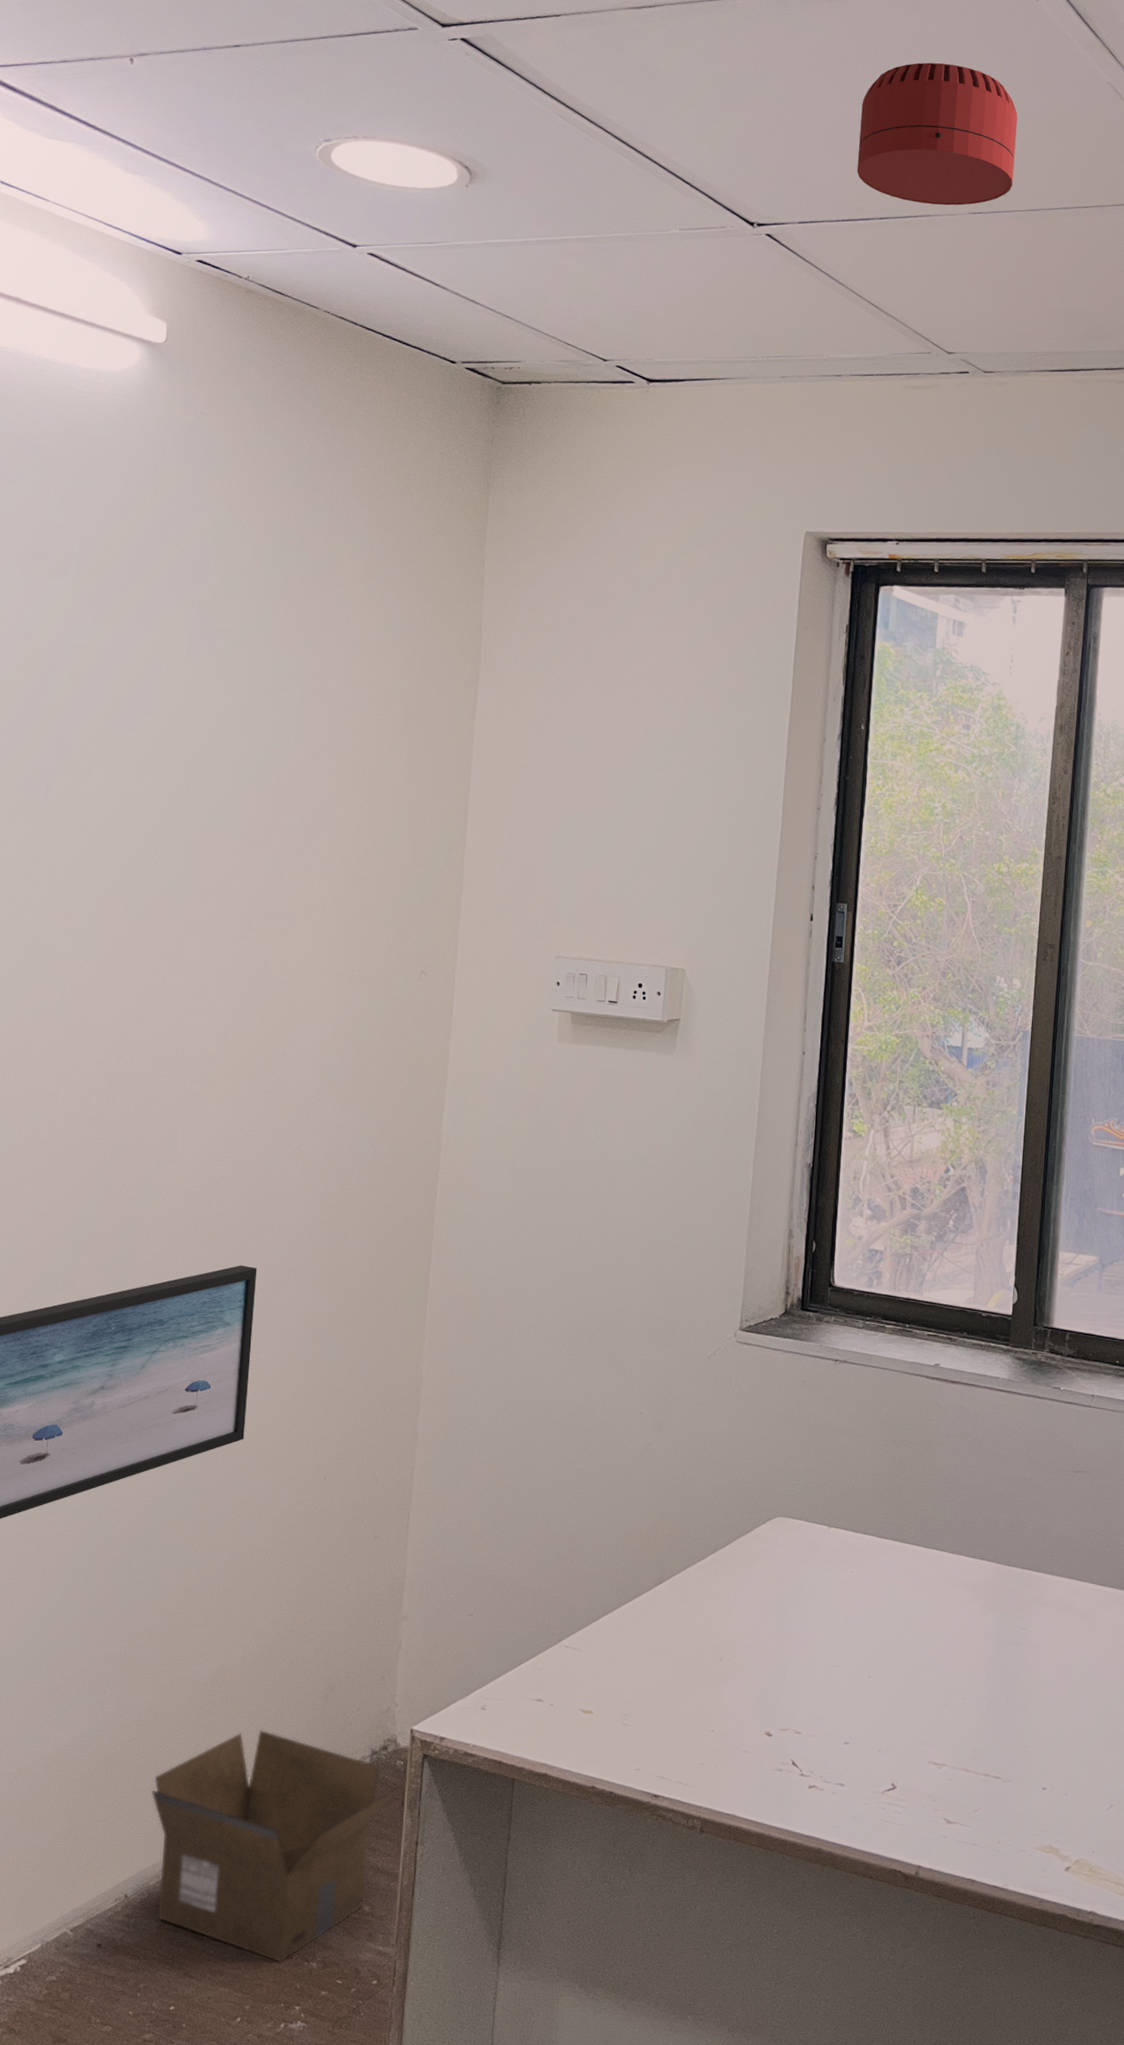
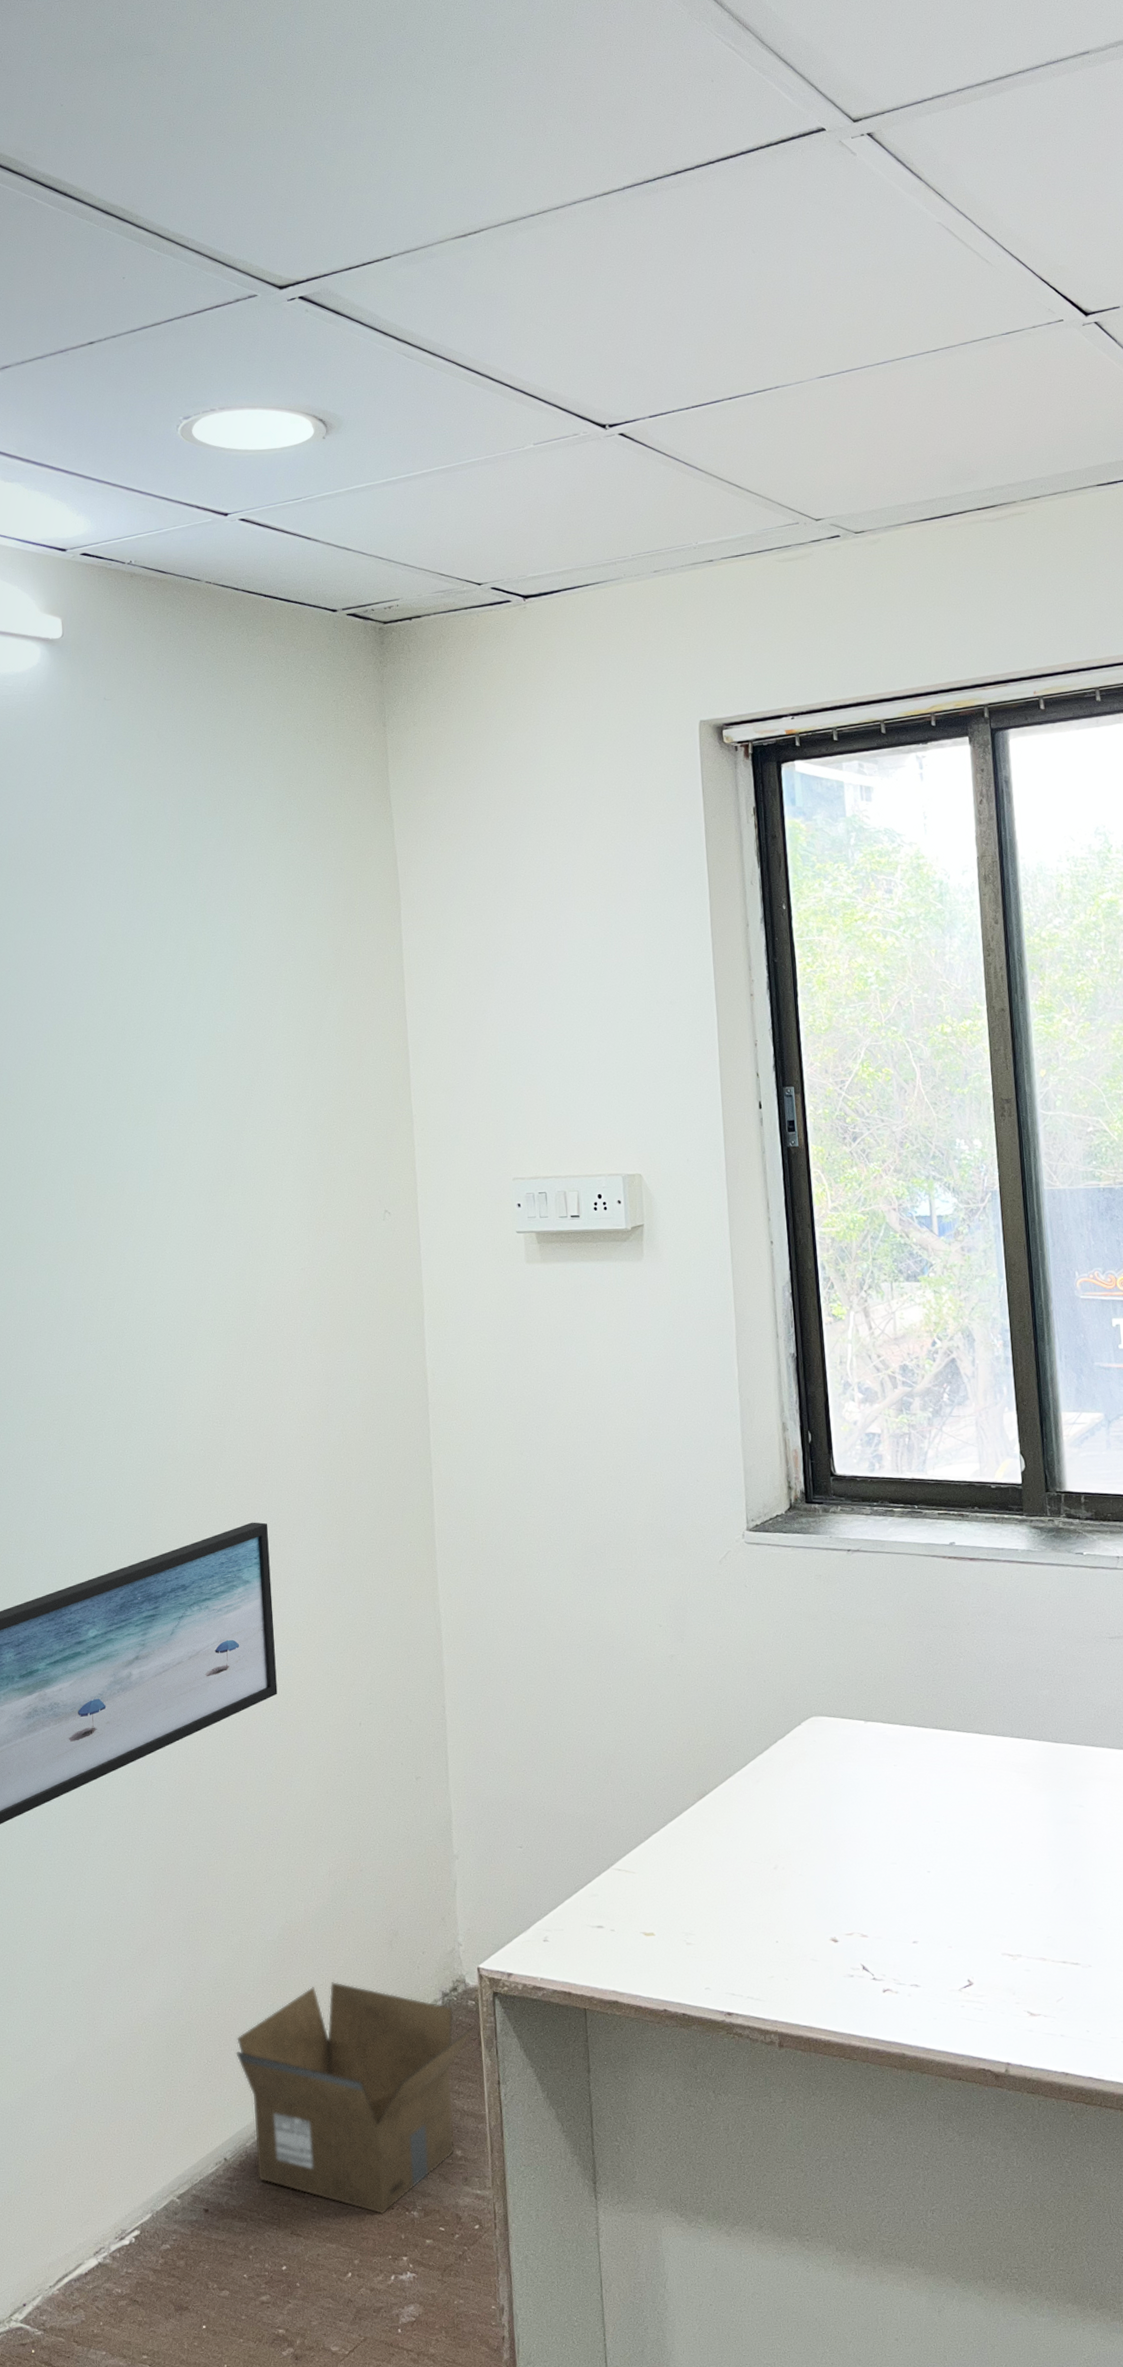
smoke detector: present [857,62,1018,206] -> none [695,233,857,377]

